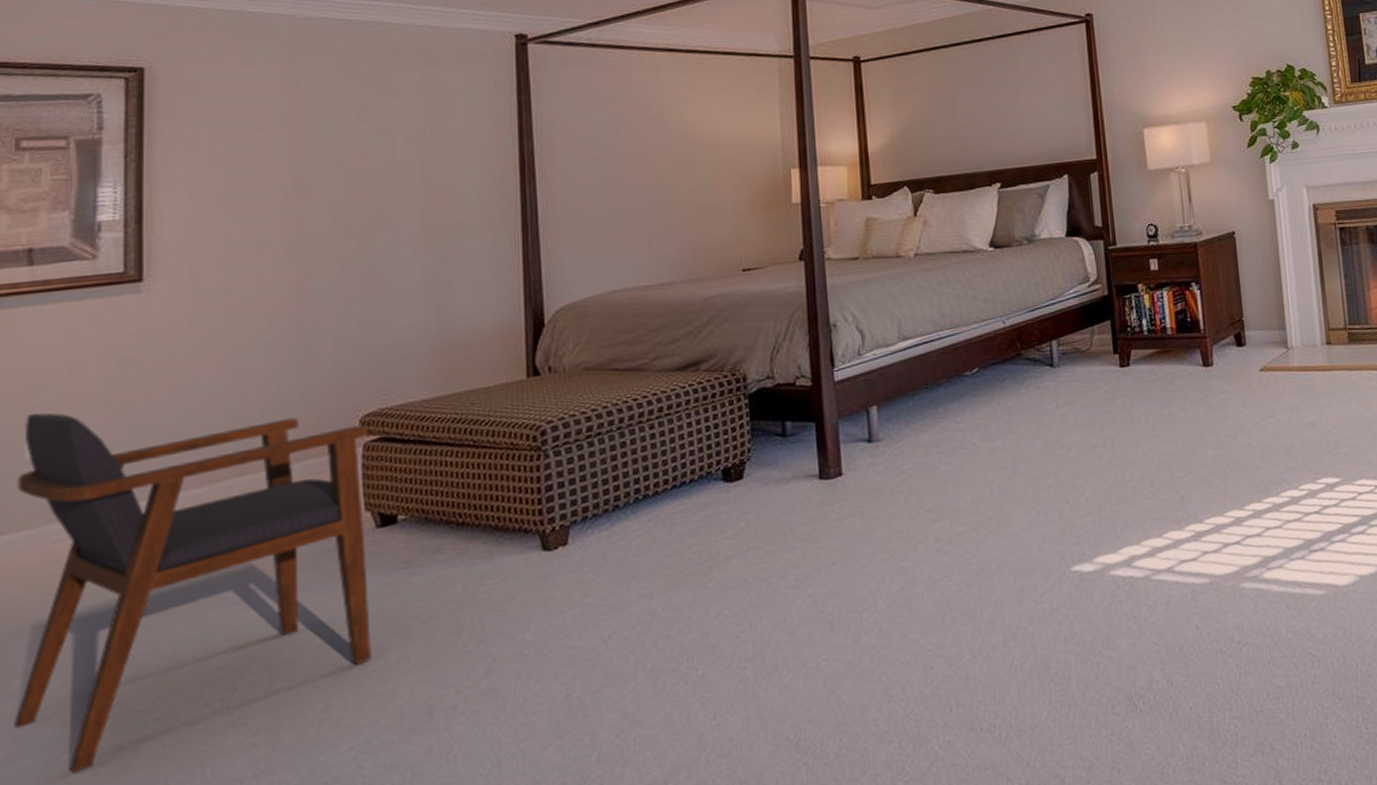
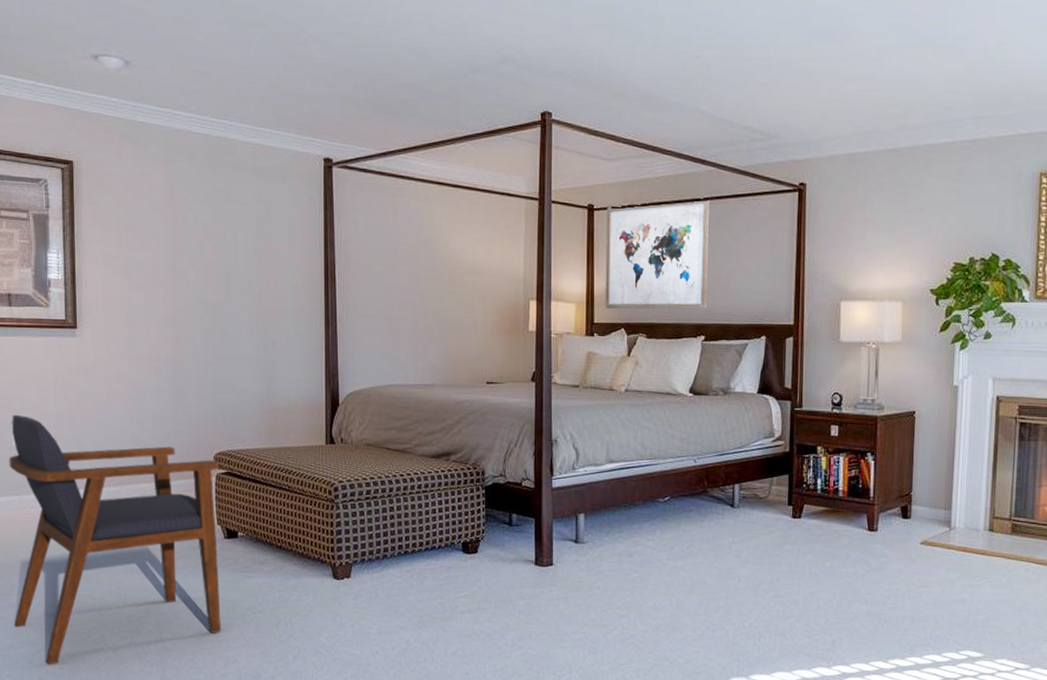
wall art: none [875,38,999,167] -> present [605,198,709,309]

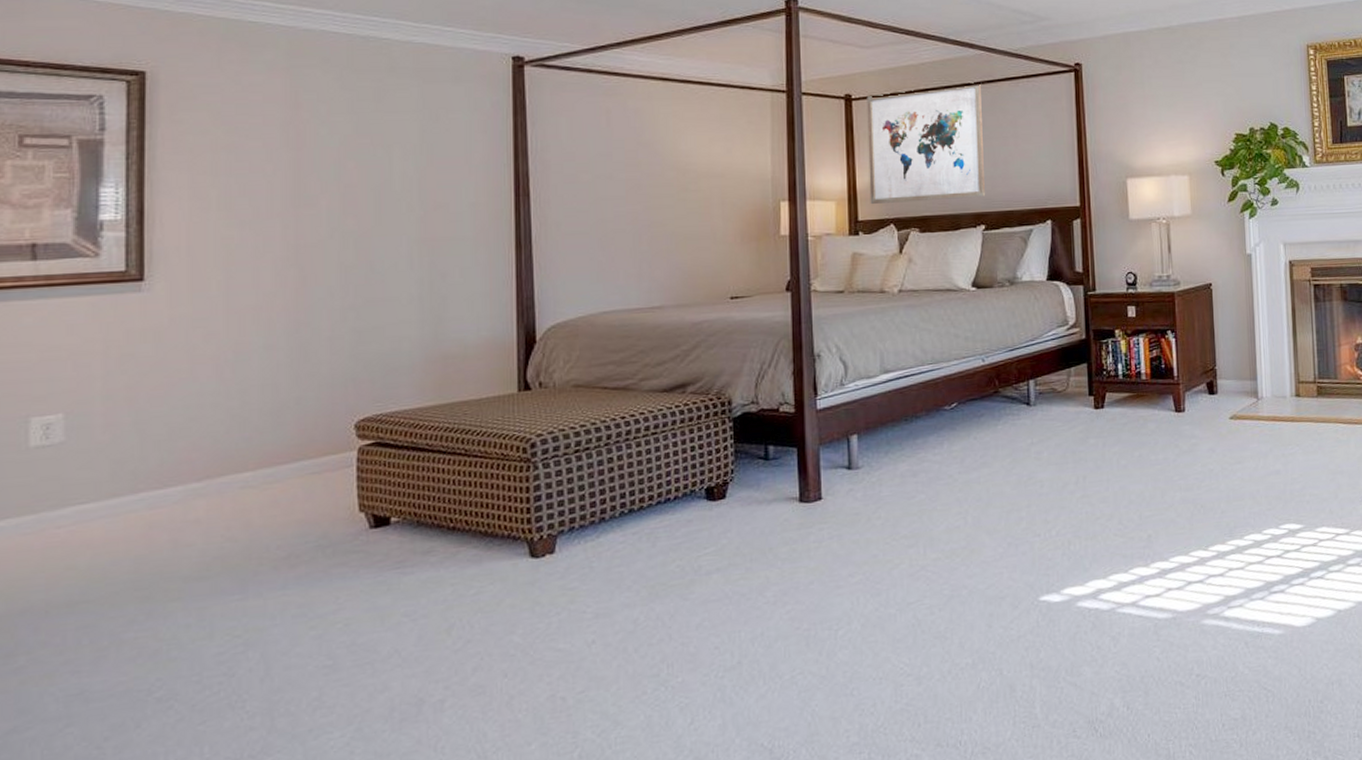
armchair: present [9,414,221,665] -> none [19,402,364,746]

